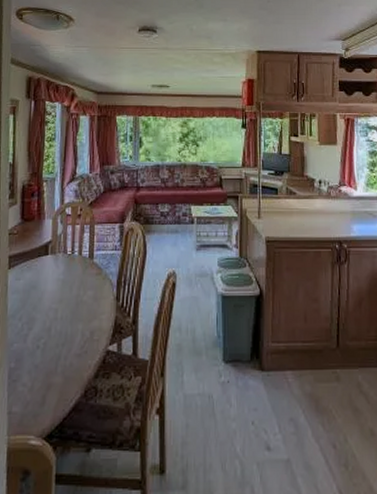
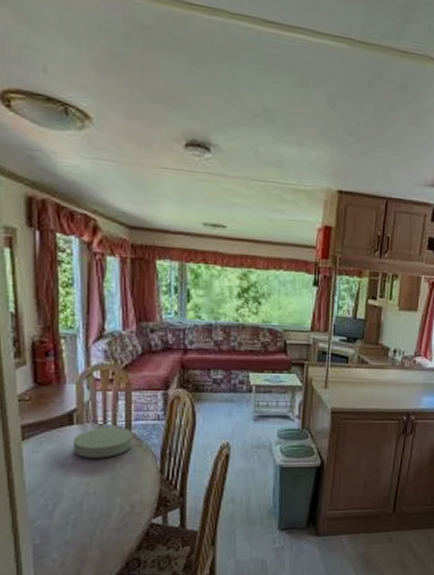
plate: none [46,256,95,286] -> present [72,427,133,459]

